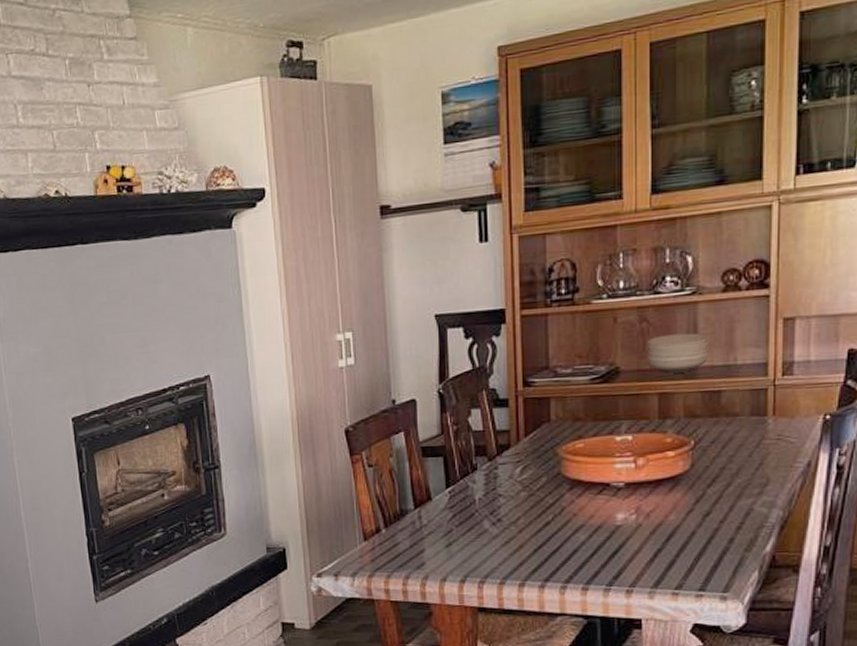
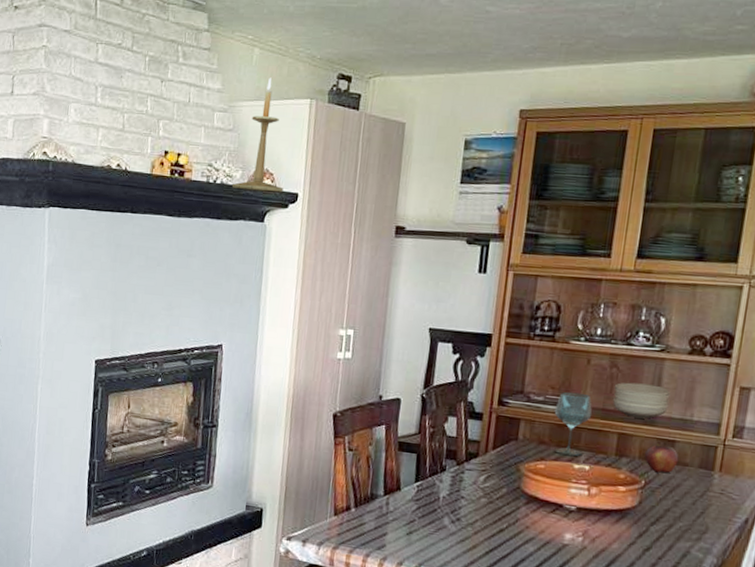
candlestick: none [188,59,248,196] -> present [231,77,284,193]
wine glass: none [585,356,627,428] -> present [553,391,593,456]
fruit: none [691,397,728,429] -> present [644,443,679,474]

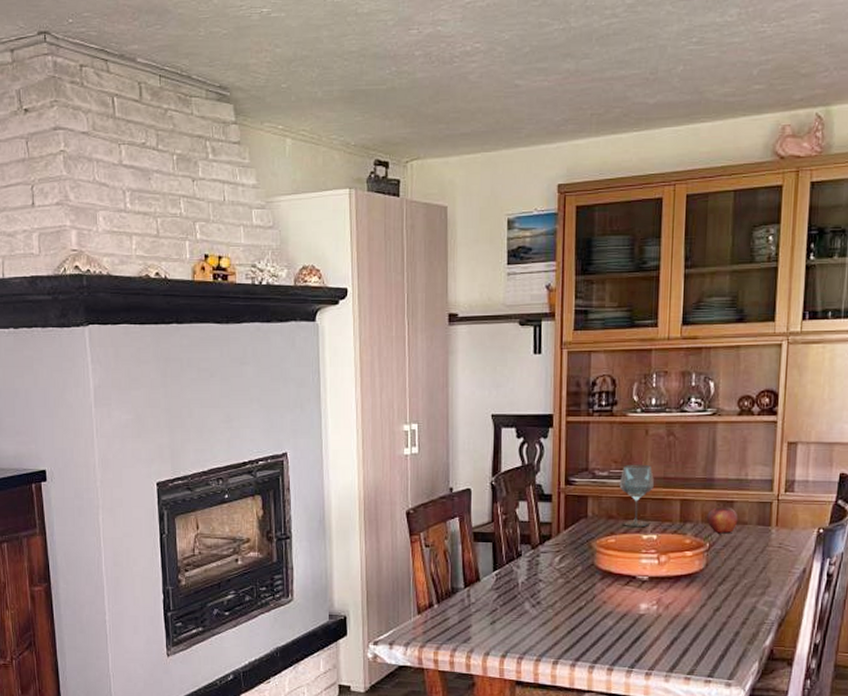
candlestick: present [231,77,284,193] -> none [278,169,332,289]
bowl: present [612,382,671,419] -> none [672,449,725,483]

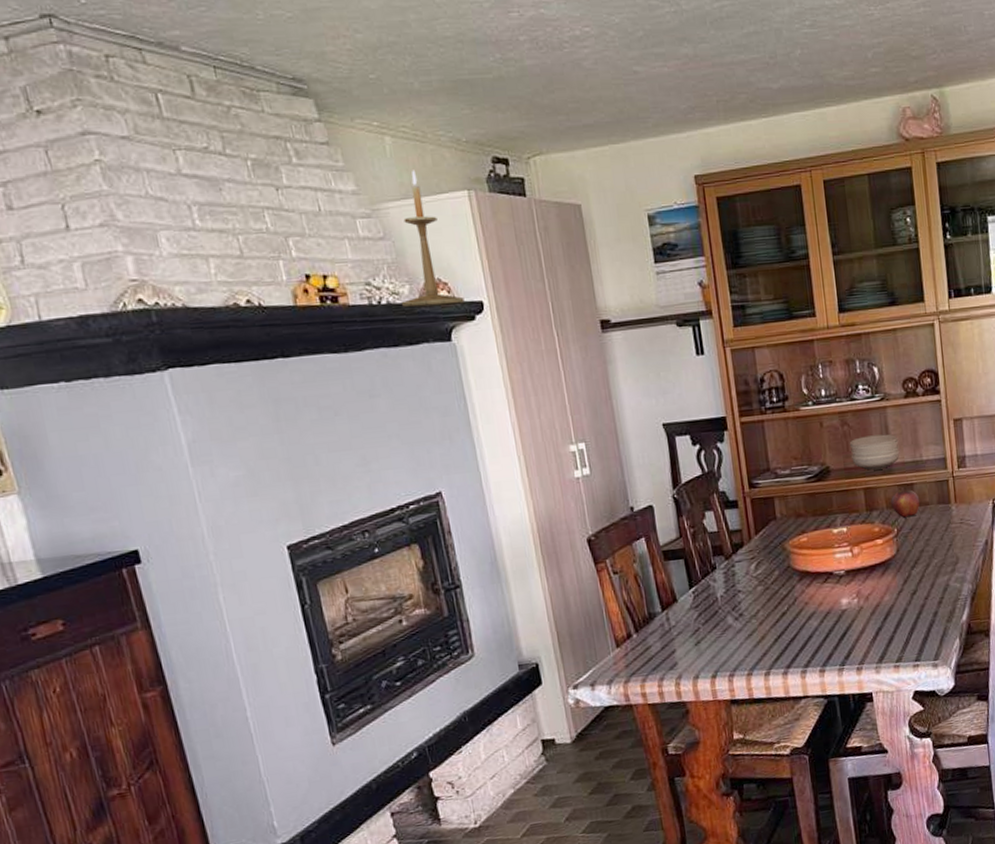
candlestick: none [278,169,332,289] -> present [401,170,465,308]
wine glass: present [619,464,655,526] -> none [802,457,838,523]
bowl: none [672,449,725,483] -> present [849,434,900,471]

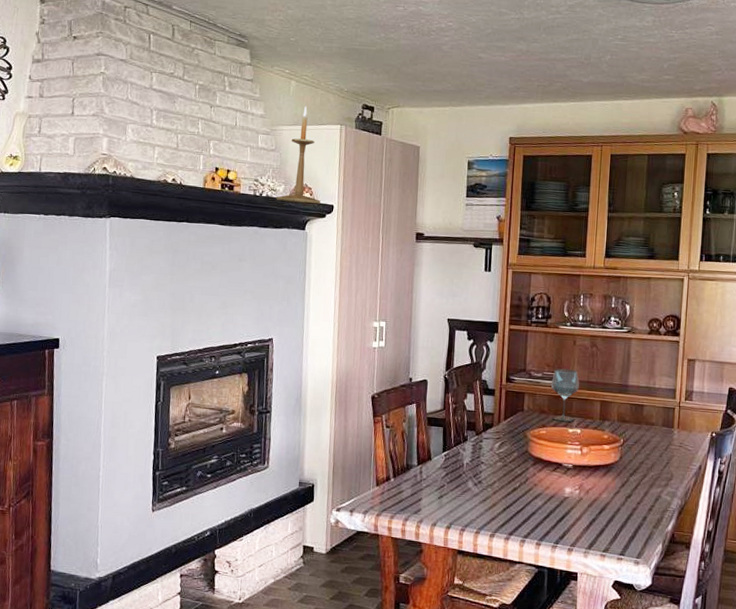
wine glass: none [802,457,838,523] -> present [550,368,580,422]
bowl: present [849,434,900,471] -> none [594,358,638,388]
fruit: present [891,489,920,518] -> none [622,408,647,433]

